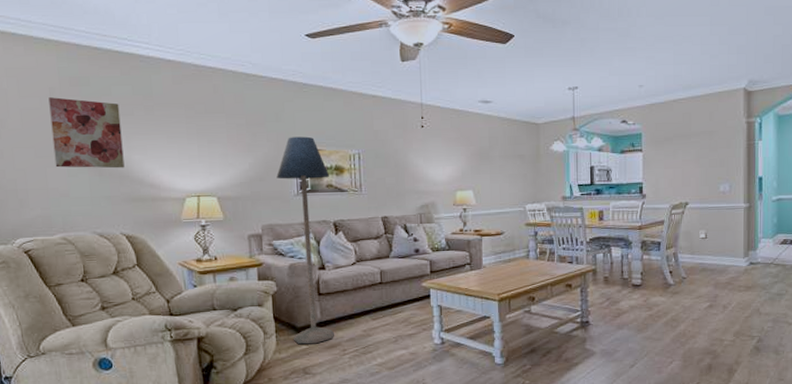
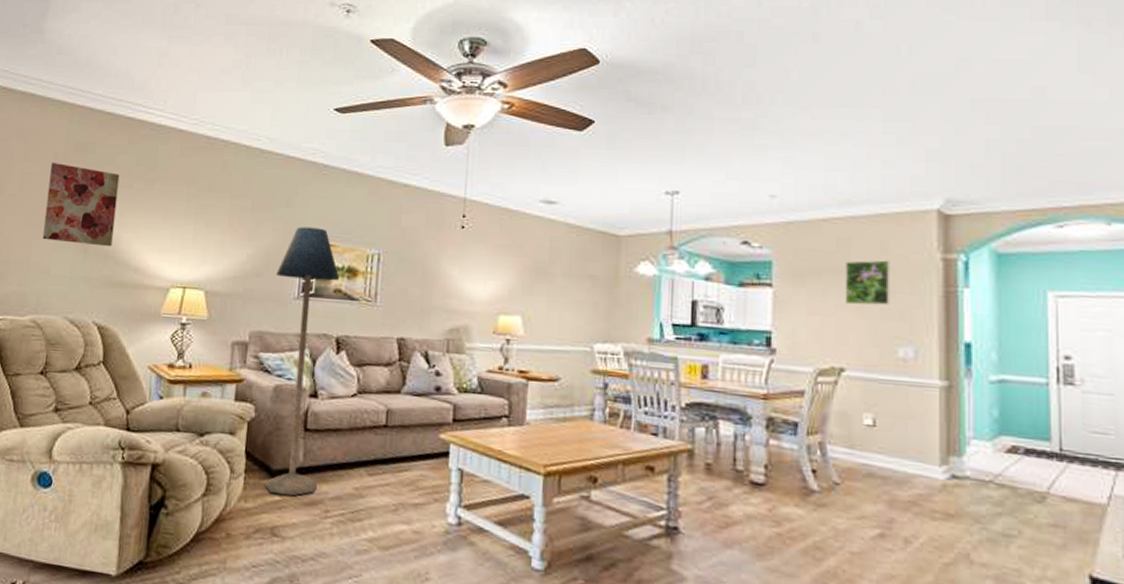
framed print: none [688,126,716,159] -> present [844,260,891,306]

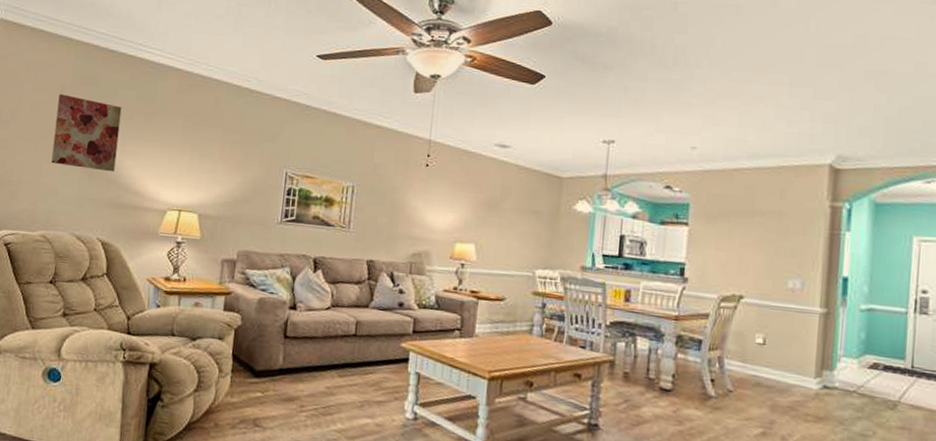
floor lamp: present [264,227,340,497] -> none [248,160,319,393]
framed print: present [844,260,891,306] -> none [747,205,788,244]

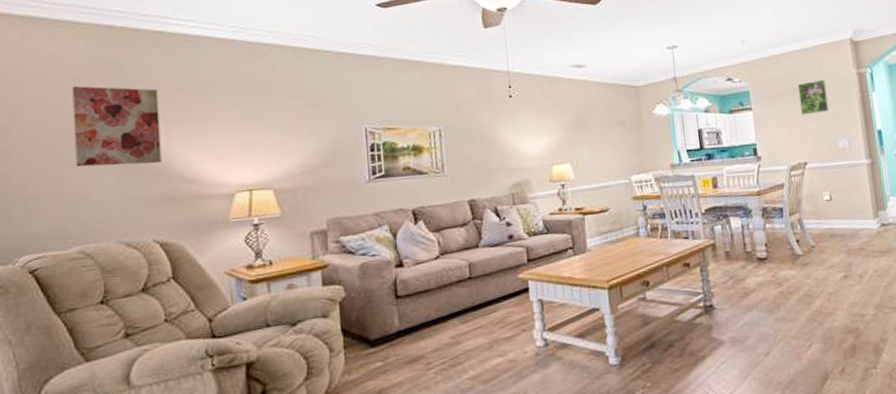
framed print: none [747,205,788,244] -> present [797,79,830,116]

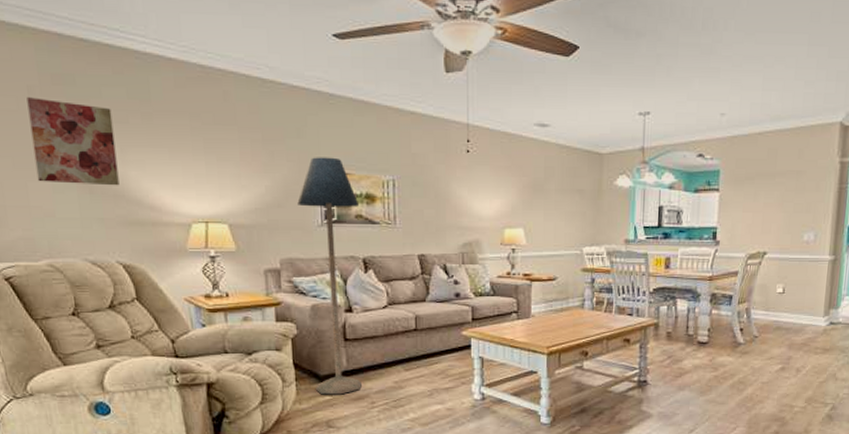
floor lamp: none [344,114,416,362] -> present [297,157,362,395]
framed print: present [797,79,830,116] -> none [770,165,804,202]

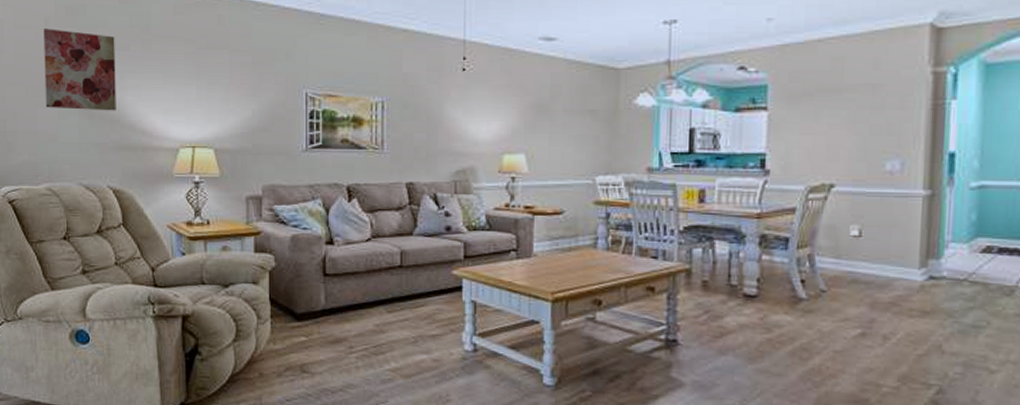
floor lamp: present [297,157,362,395] -> none [283,79,346,336]

